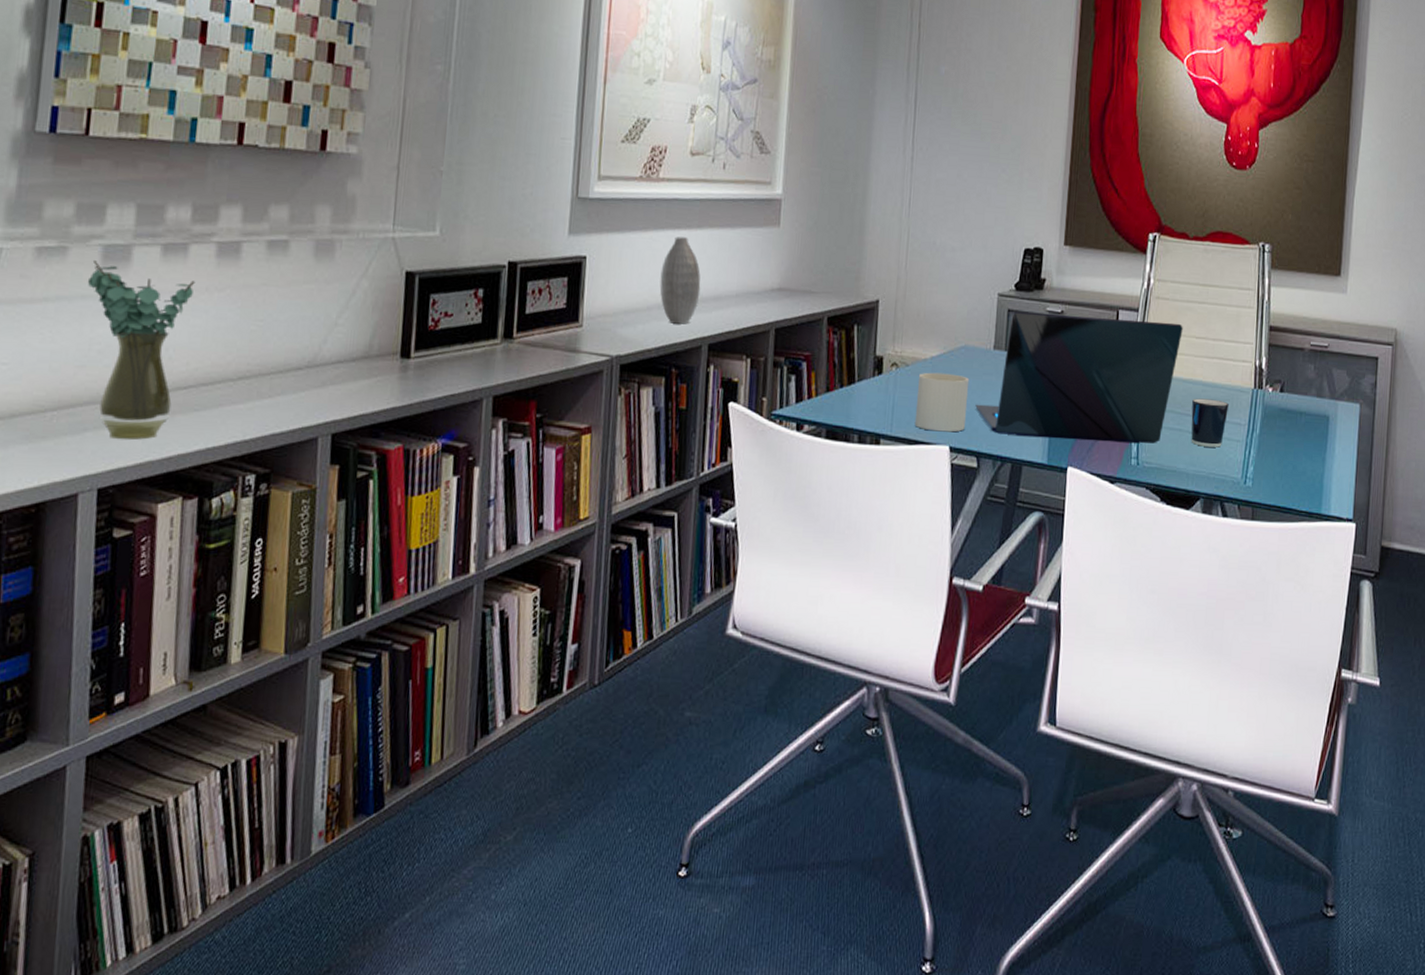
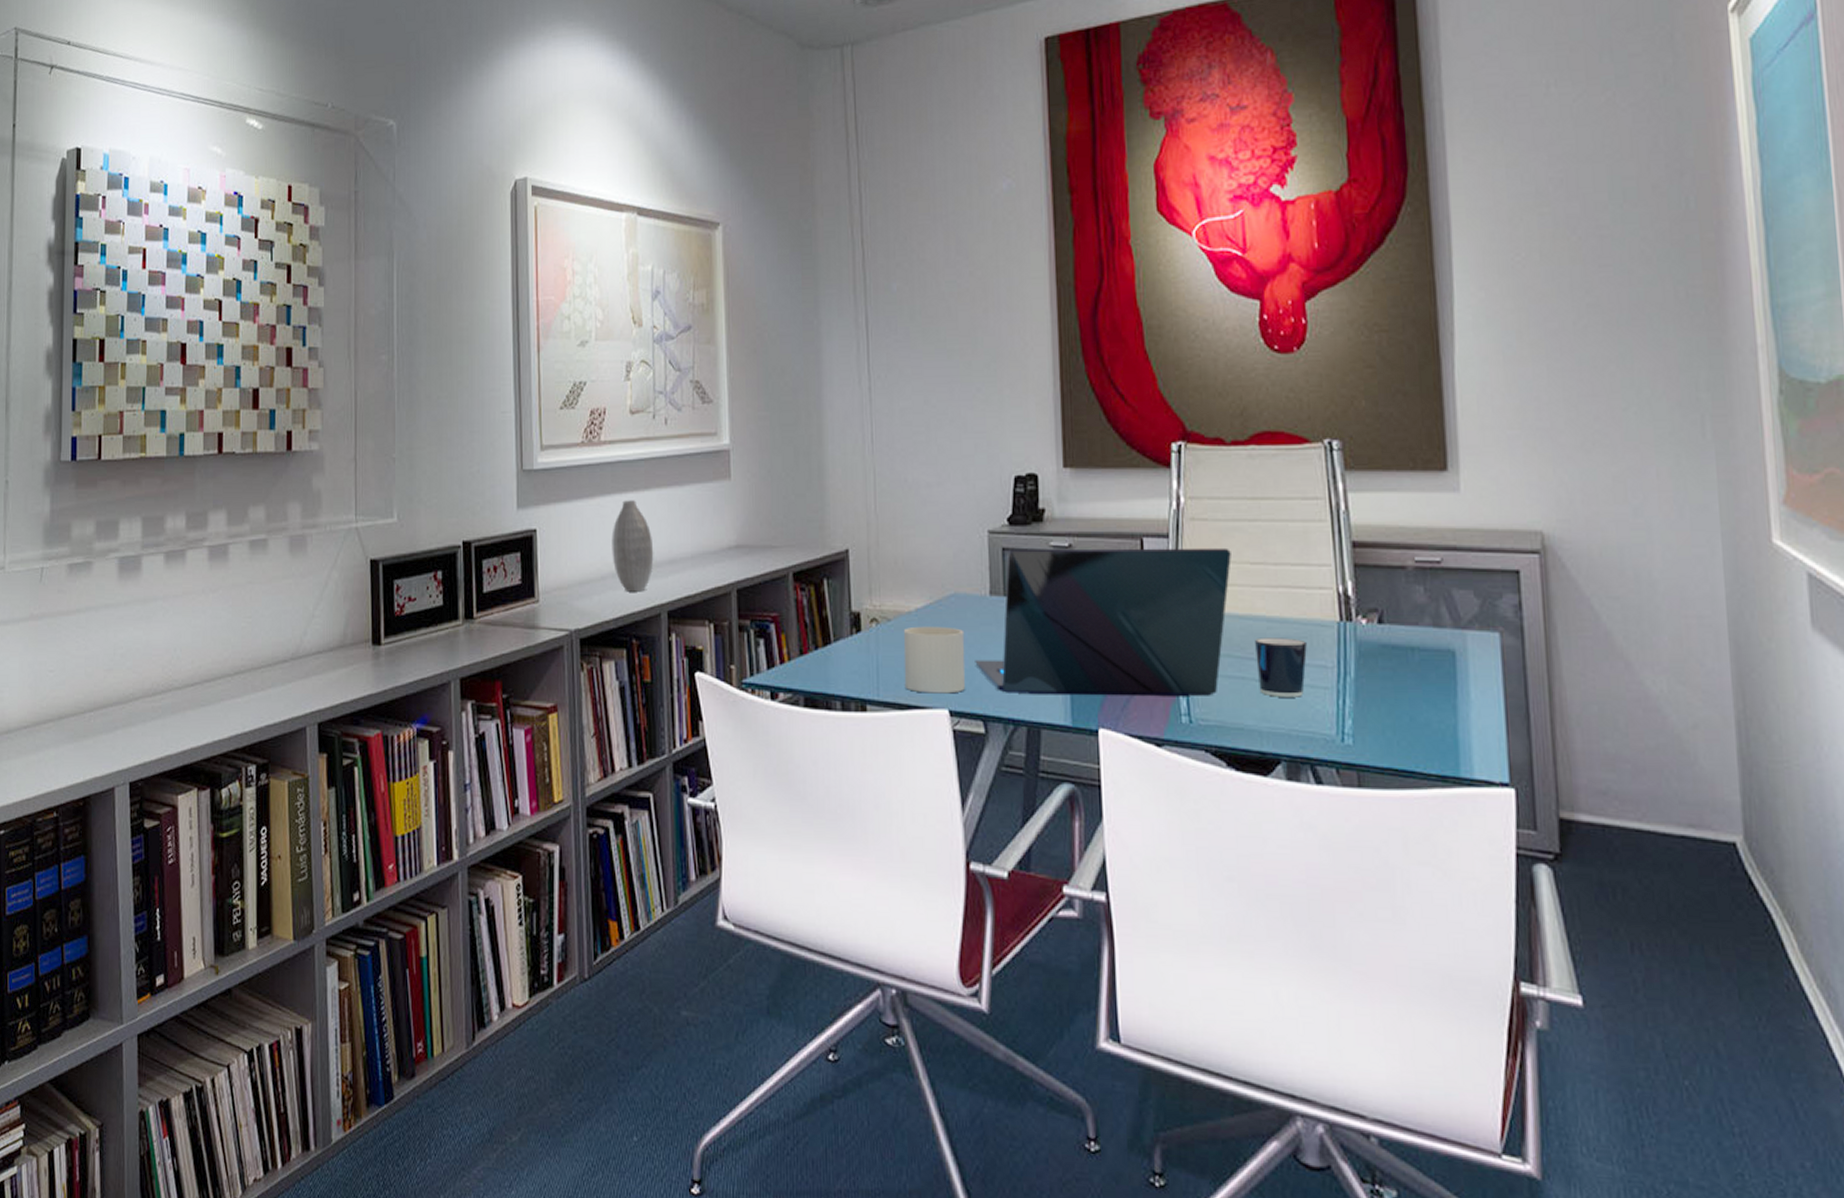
vase: present [87,260,196,441] -> none [108,572,193,737]

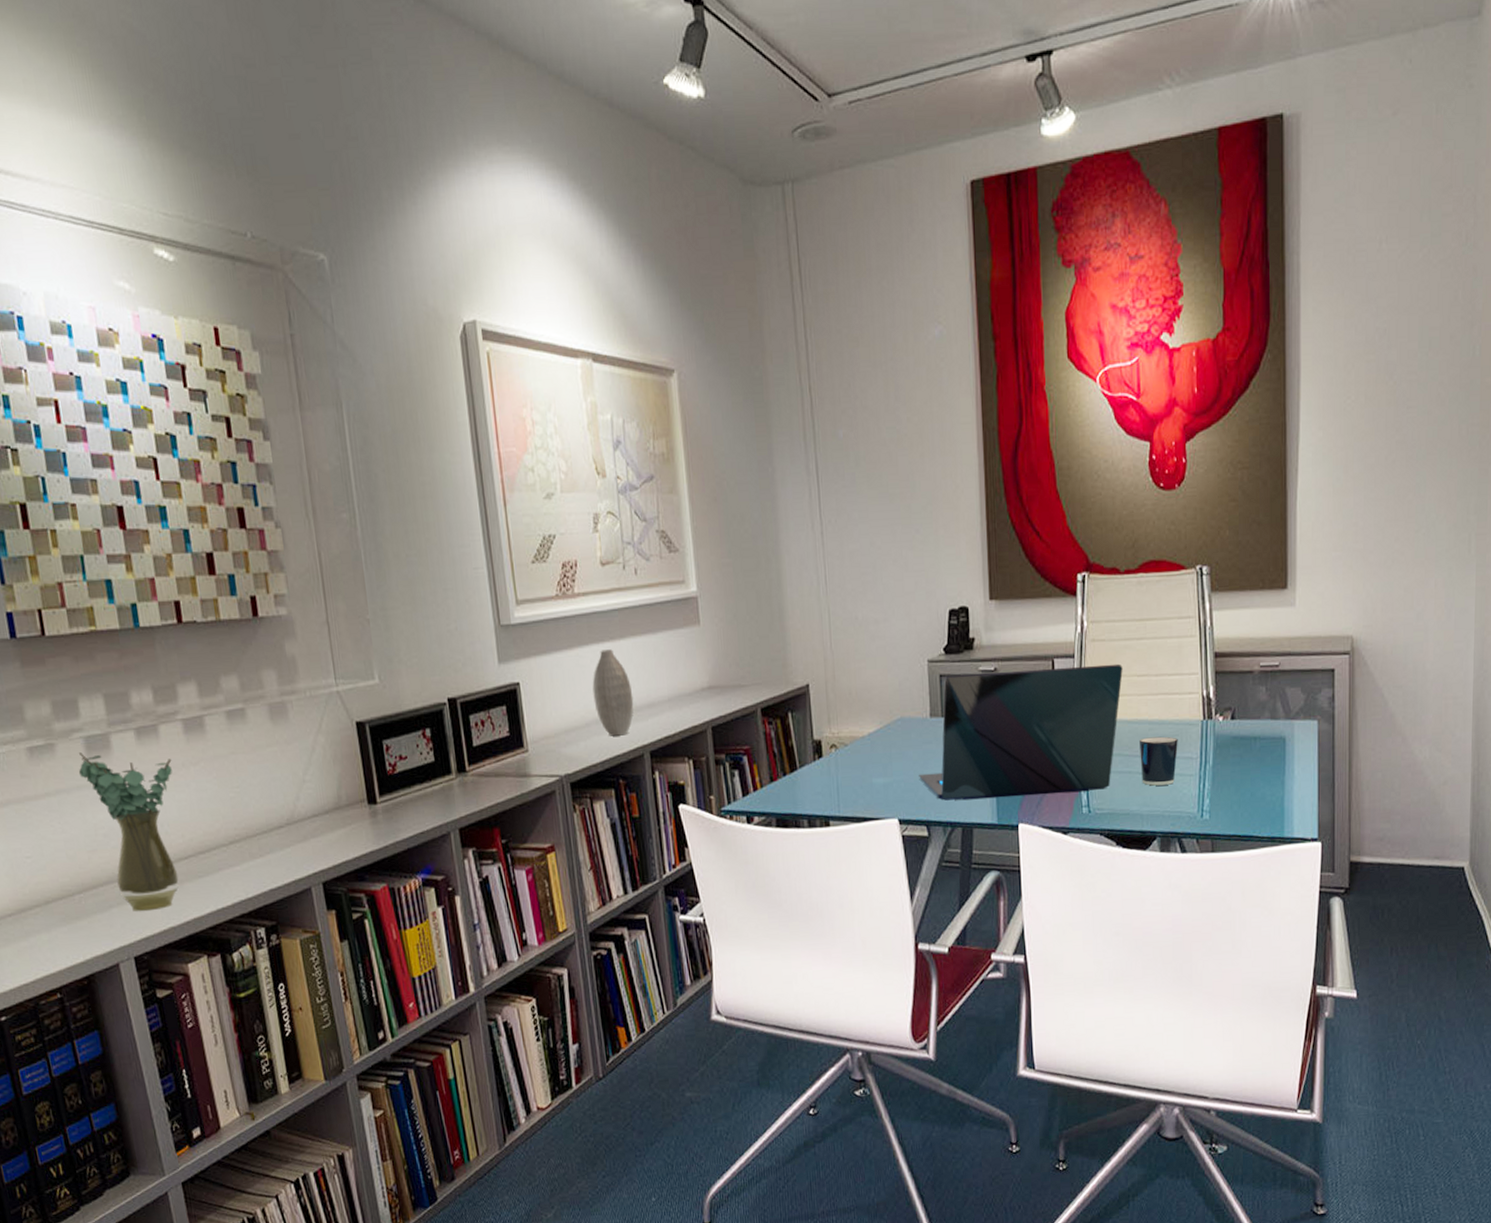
vase: none [108,572,193,737] -> present [78,752,179,912]
cup: present [903,626,966,694] -> none [858,747,911,807]

